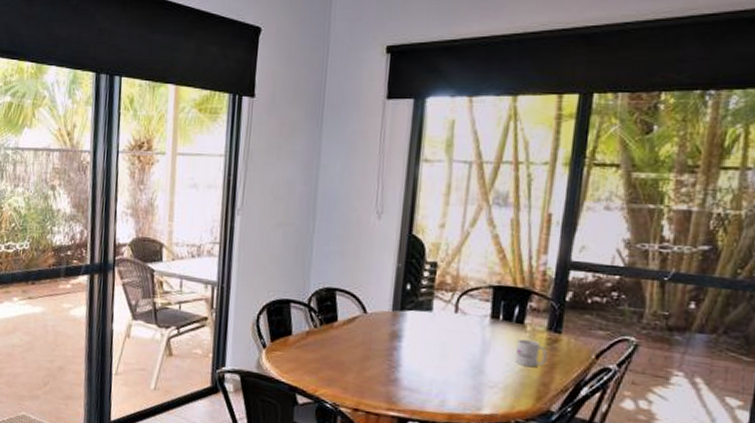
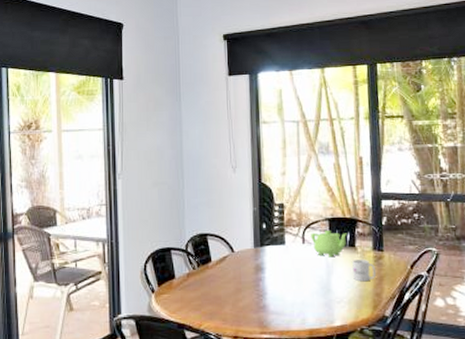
teapot: none [467,300,517,334] -> present [311,231,348,258]

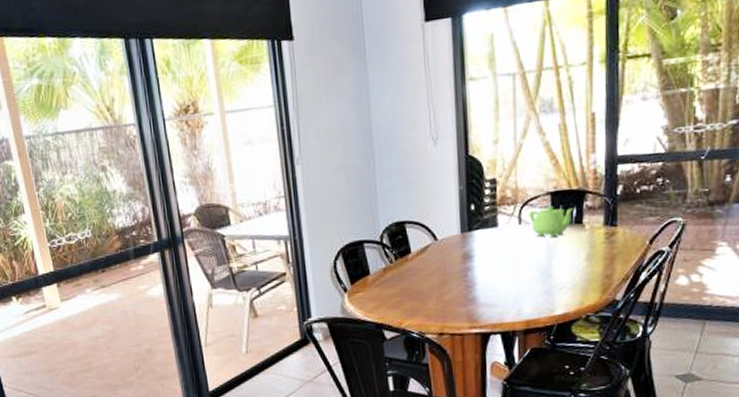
mug: present [352,260,377,282] -> none [578,237,607,264]

